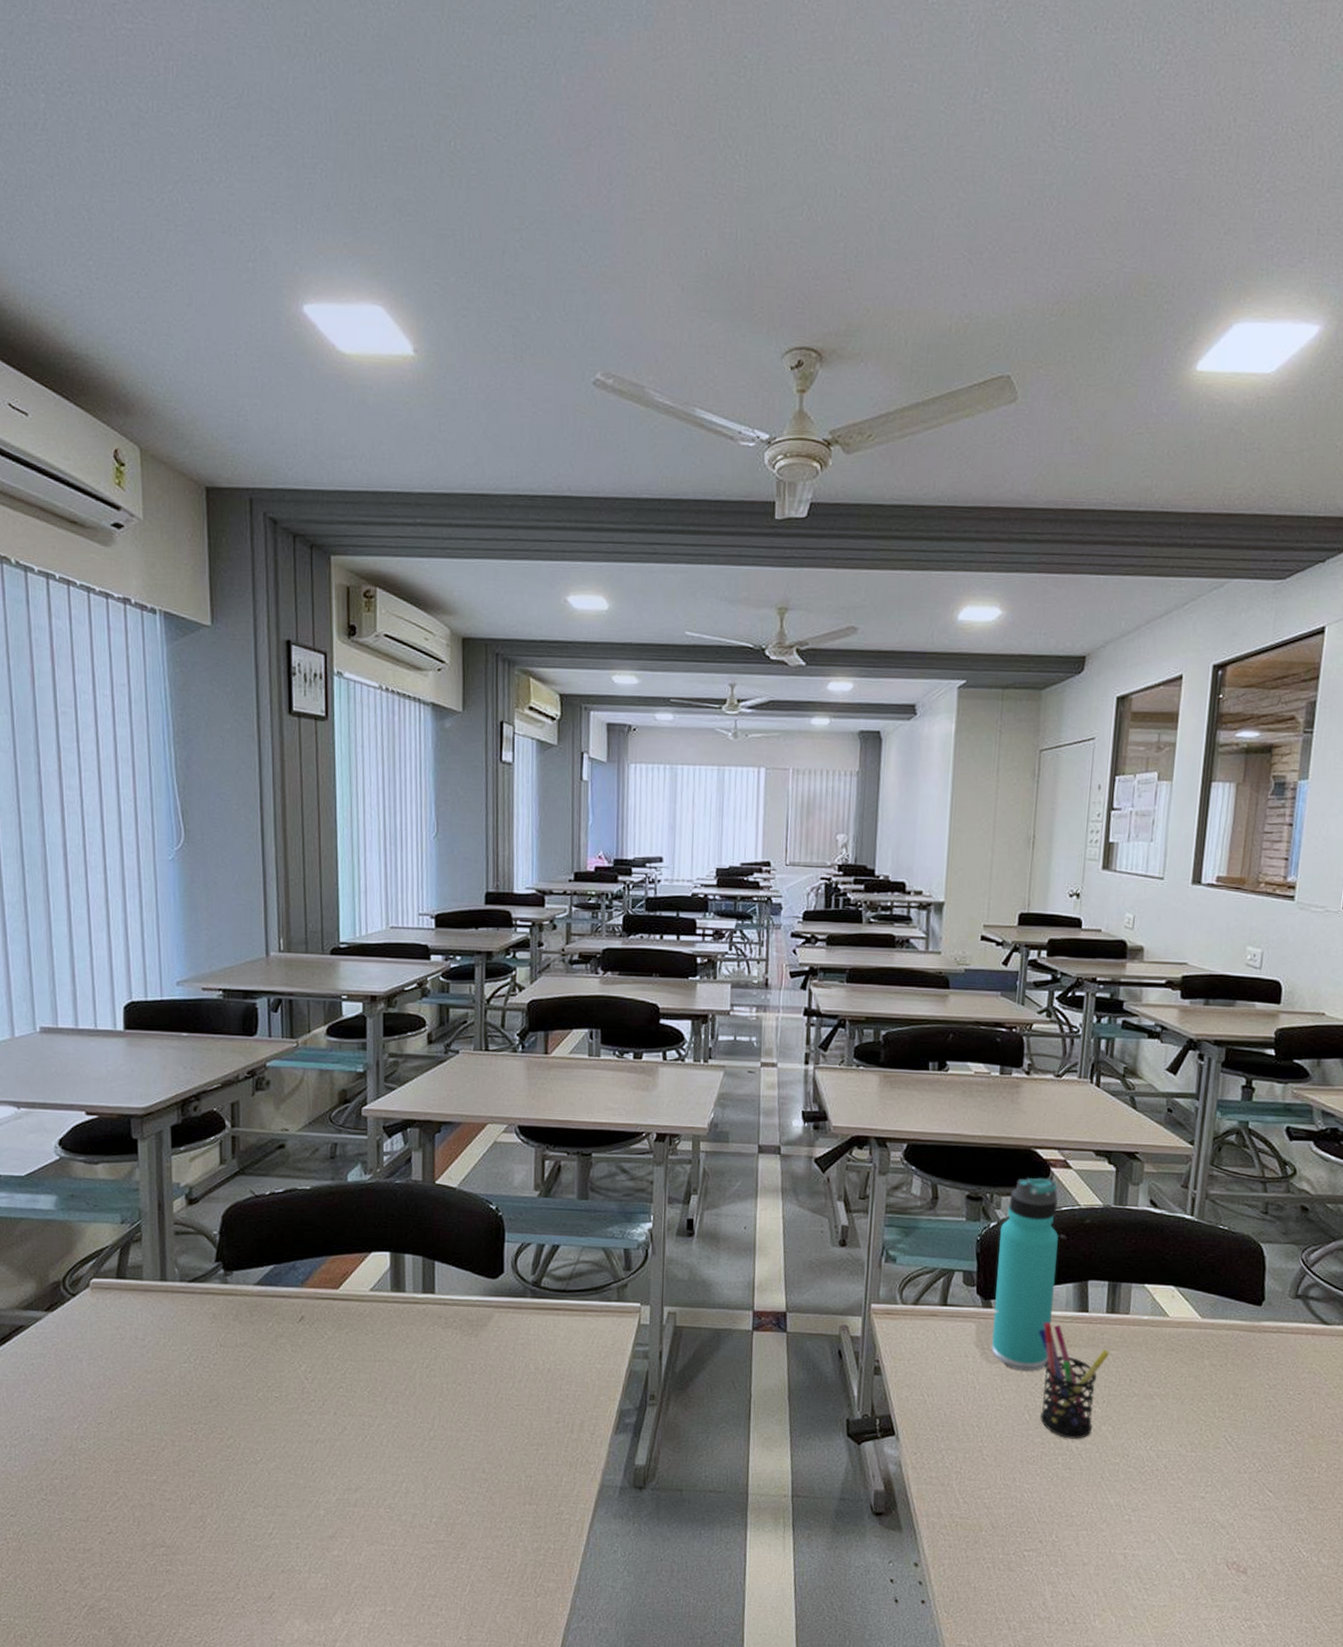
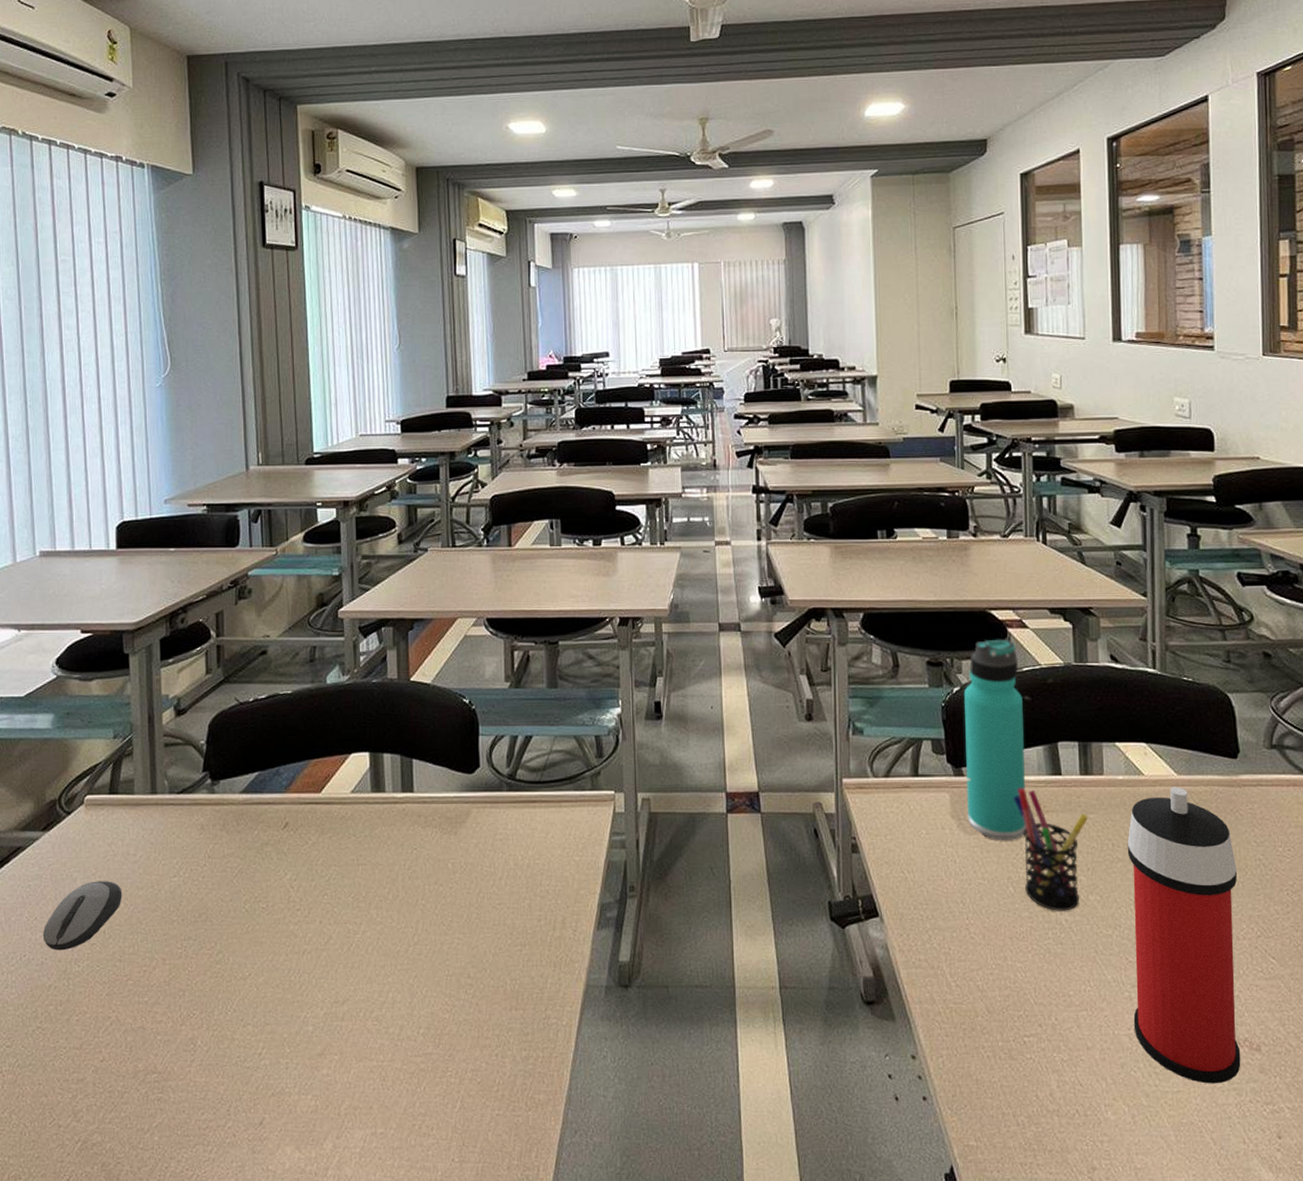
computer mouse: none [46,1362,130,1428] -> present [42,881,122,951]
spray can: none [1129,1329,1247,1601] -> present [1127,787,1241,1084]

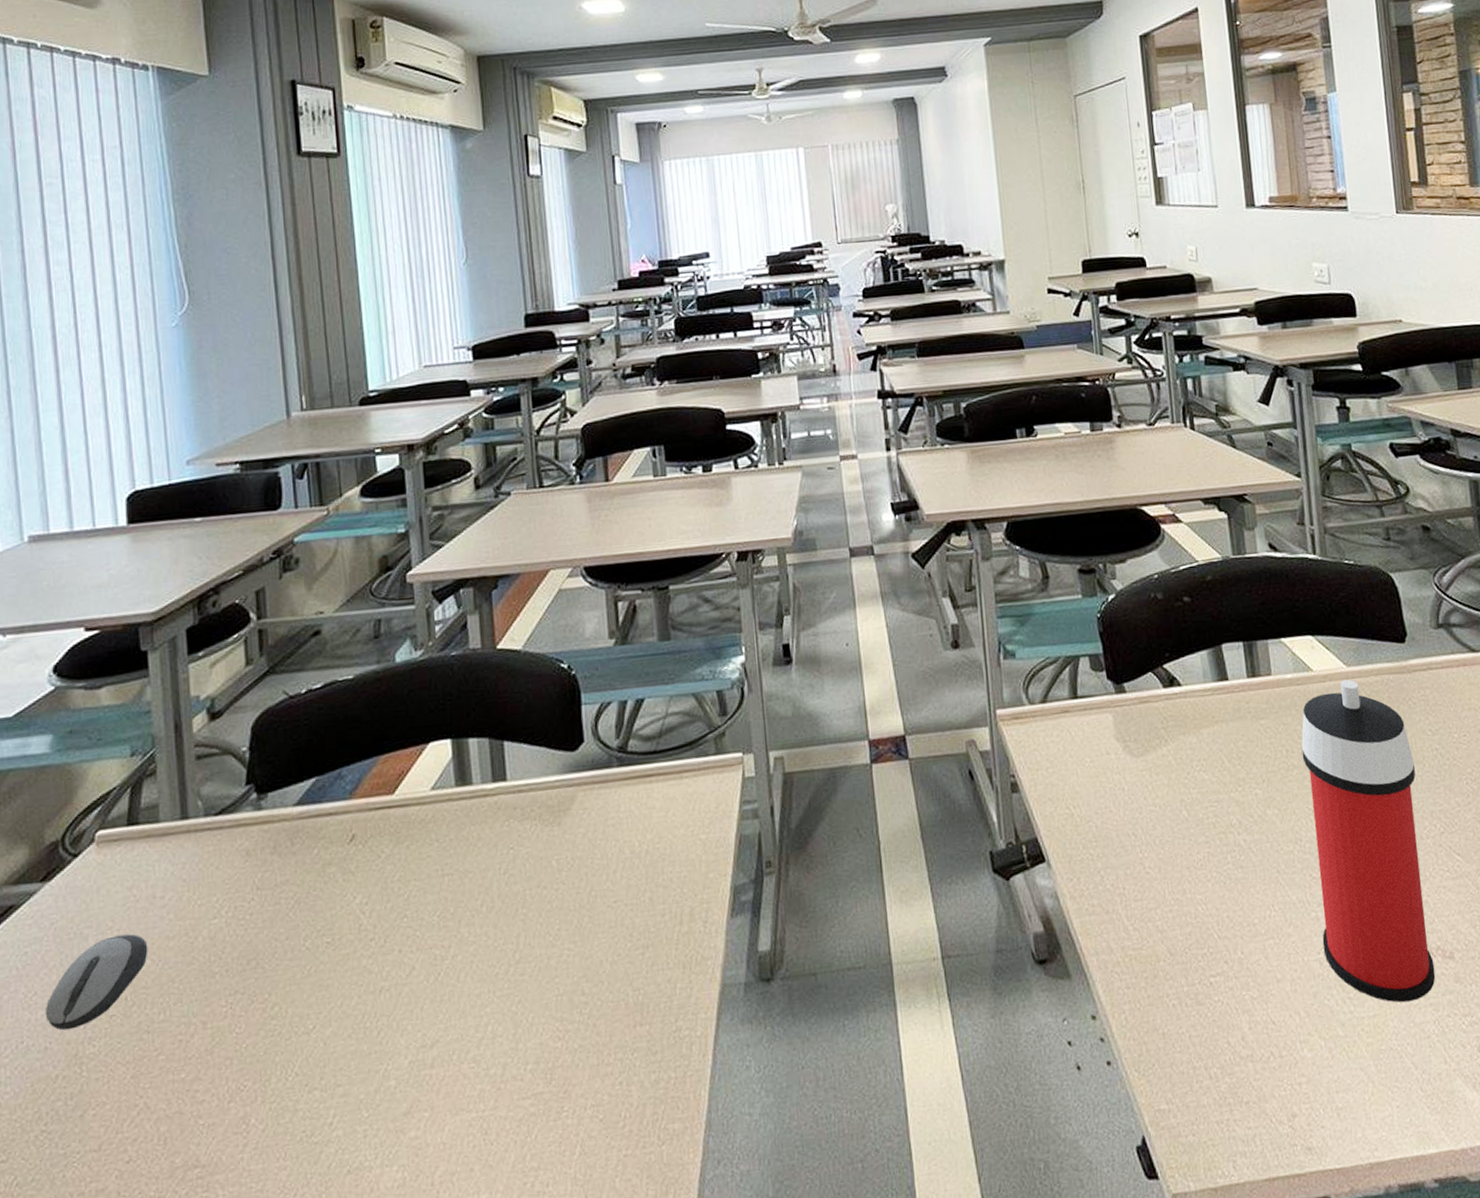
thermos bottle: present [964,639,1027,840] -> none [1120,536,1197,760]
pen holder: present [1013,787,1089,911] -> none [1179,698,1260,832]

